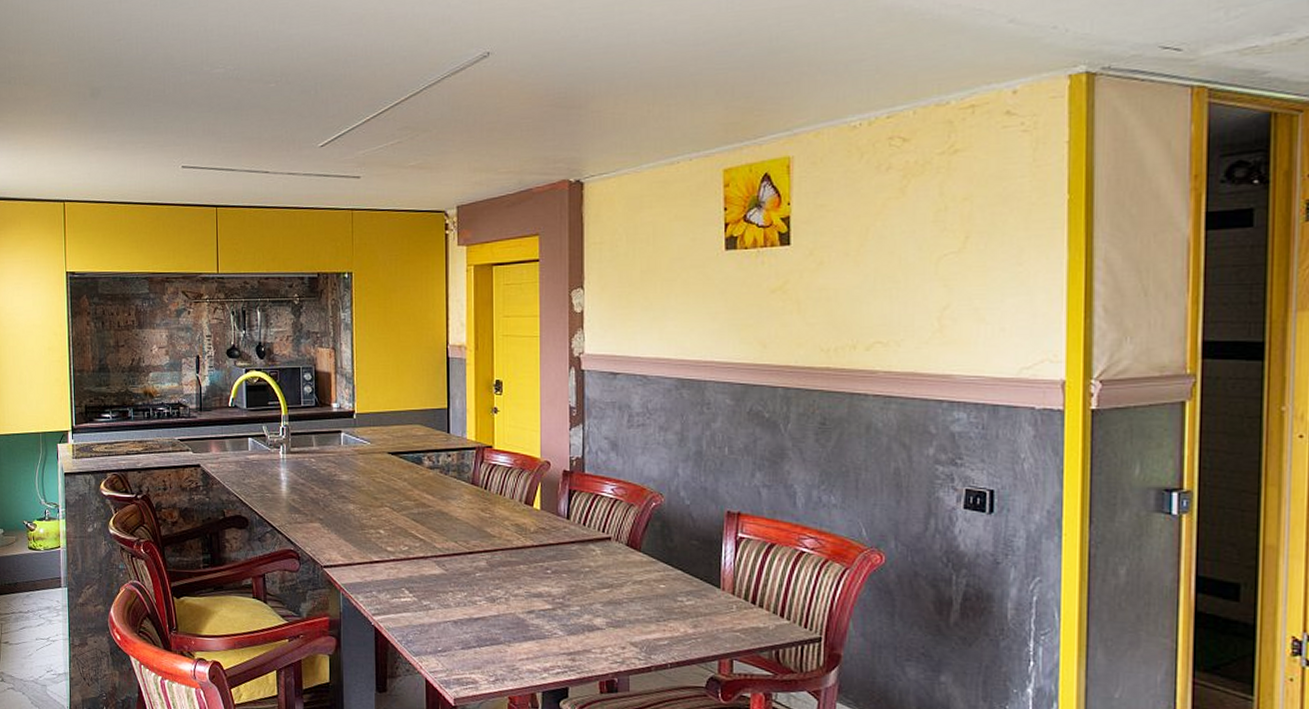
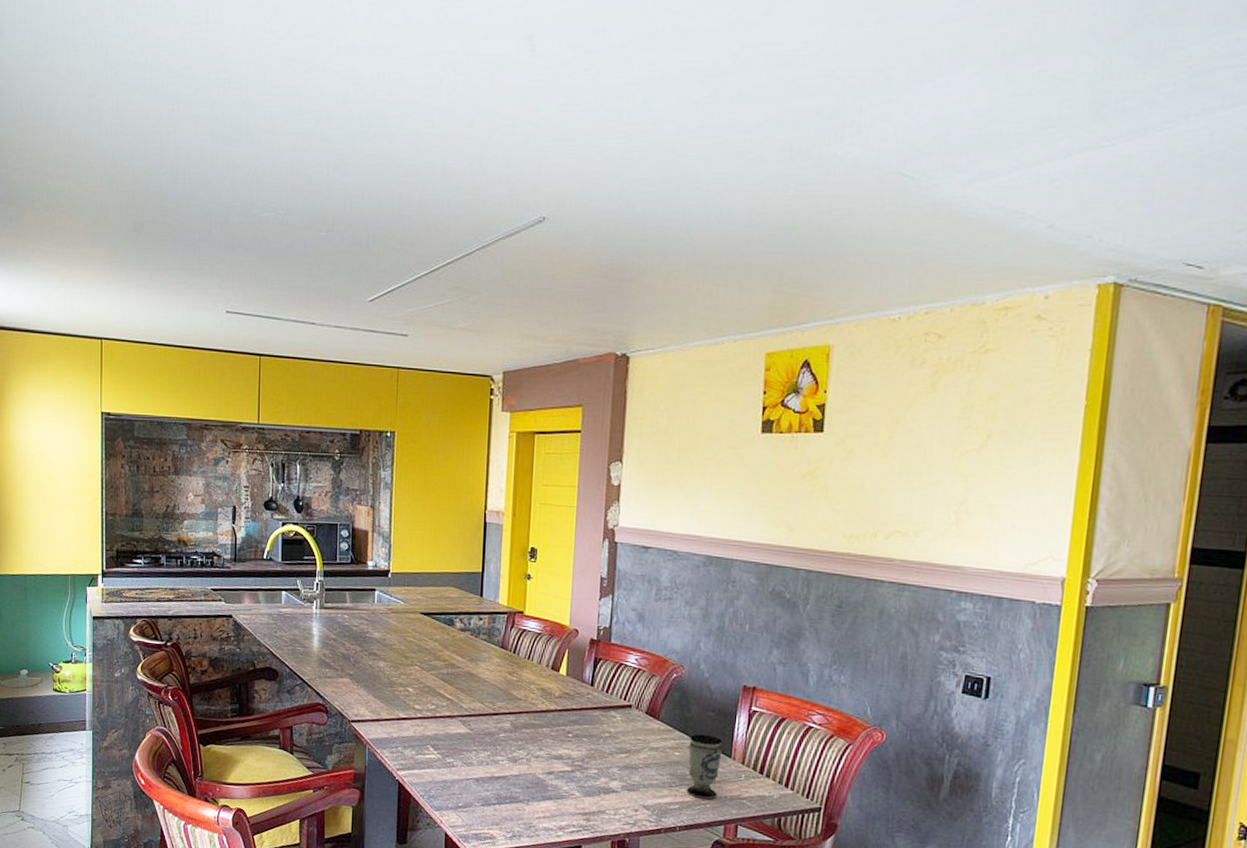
cup: none [674,565,710,633] -> present [687,734,723,800]

